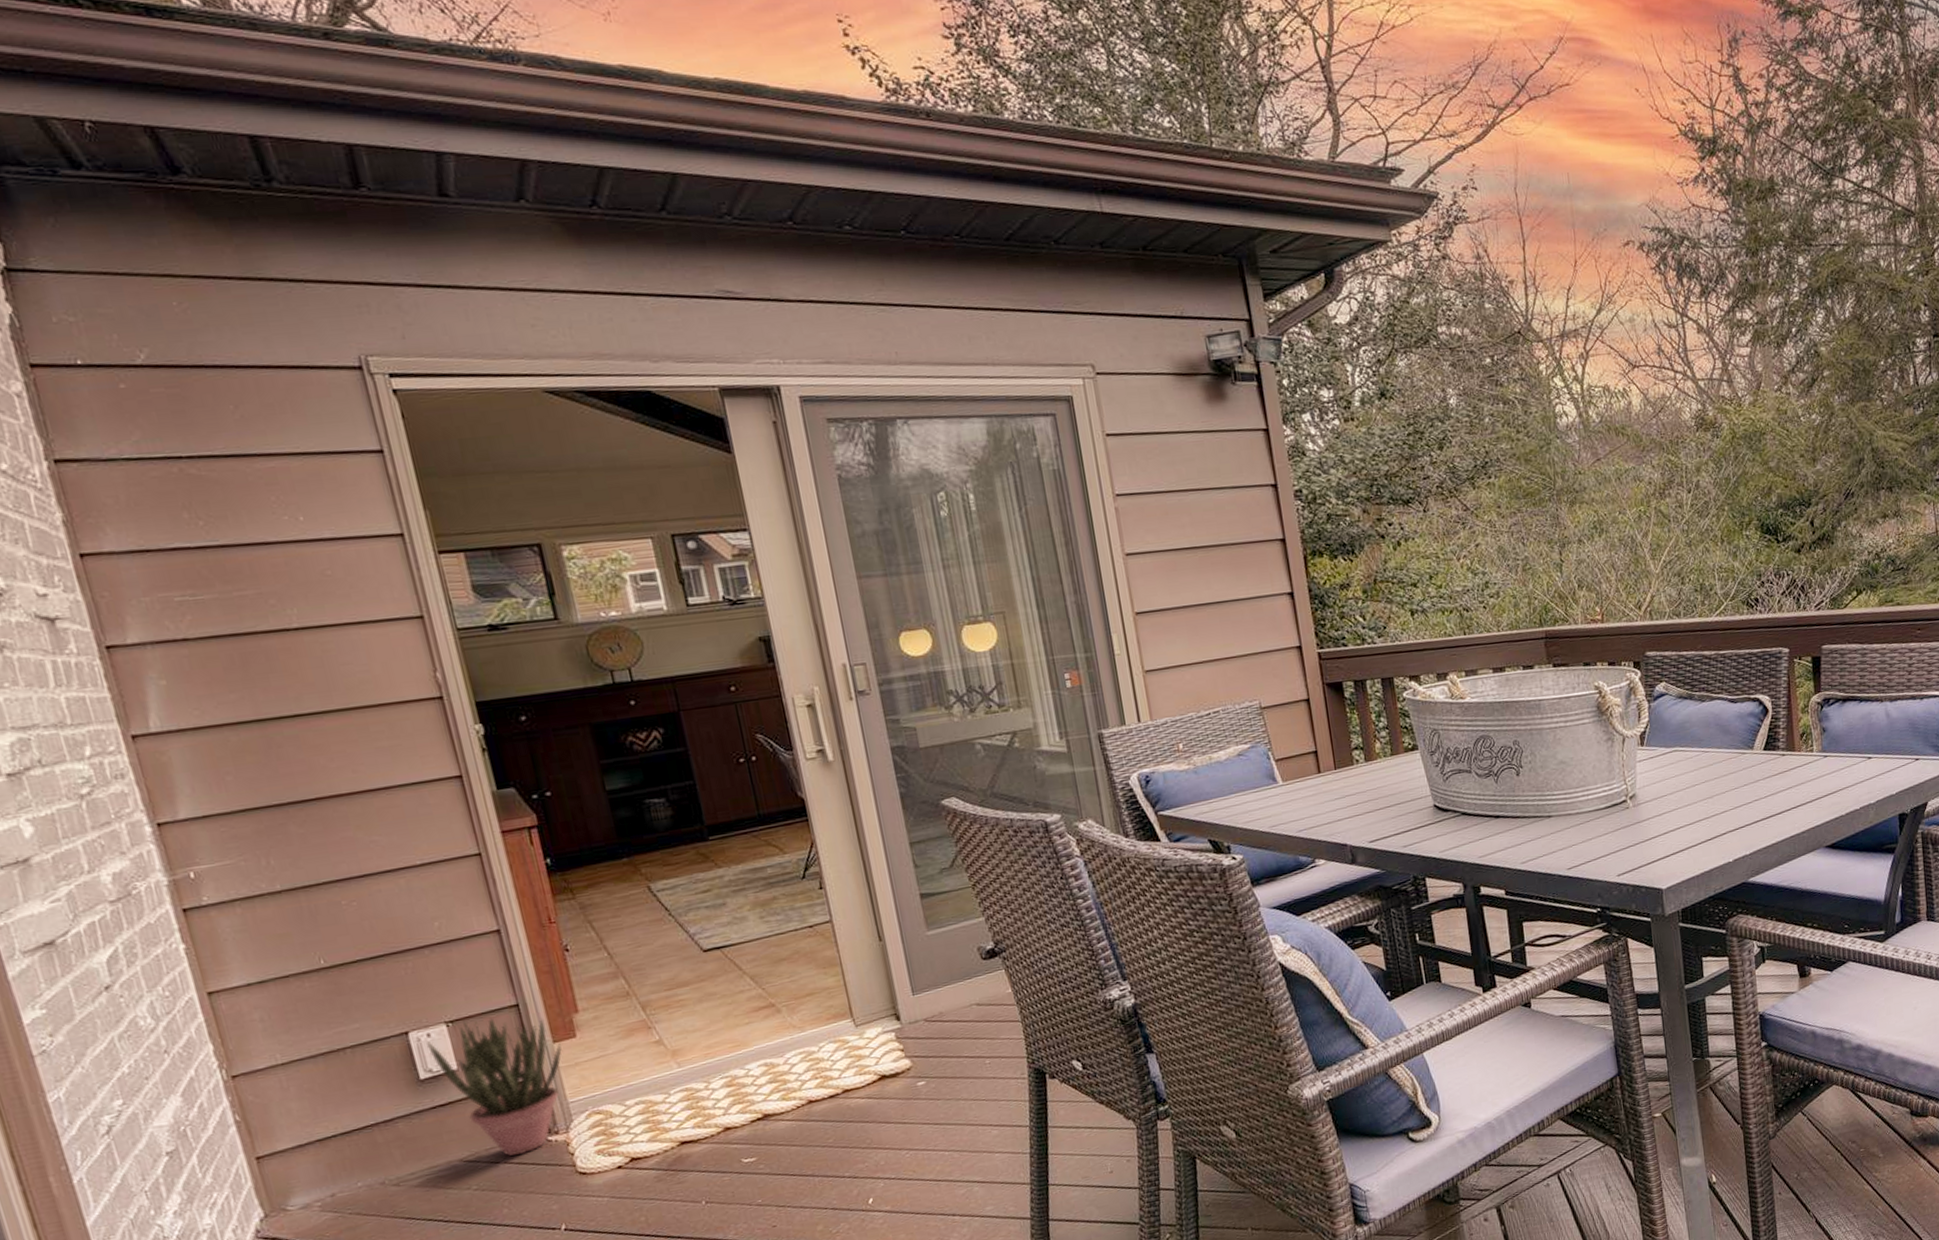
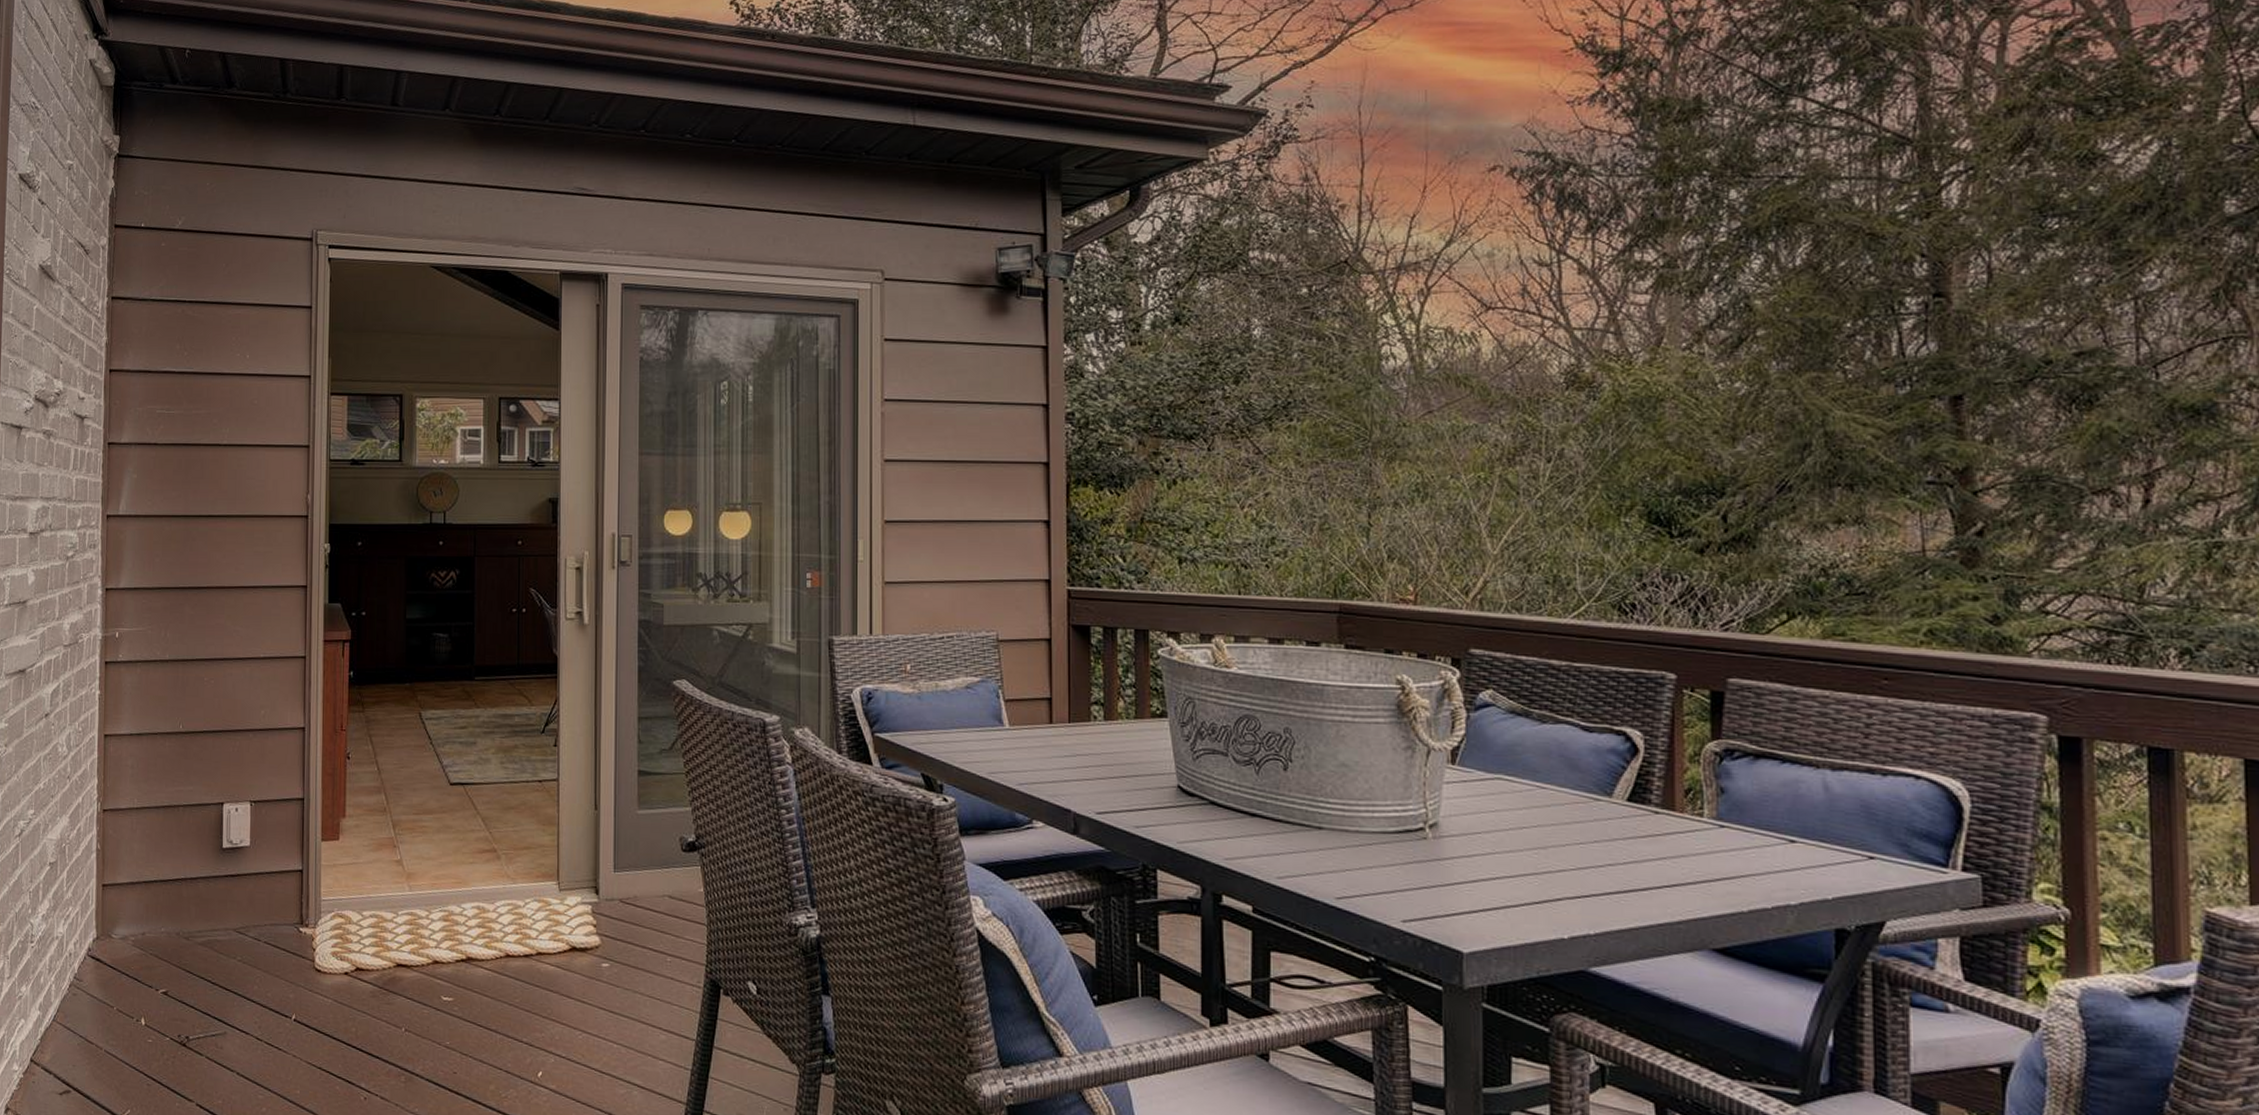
potted plant: present [426,1018,562,1156] -> none [234,804,327,939]

